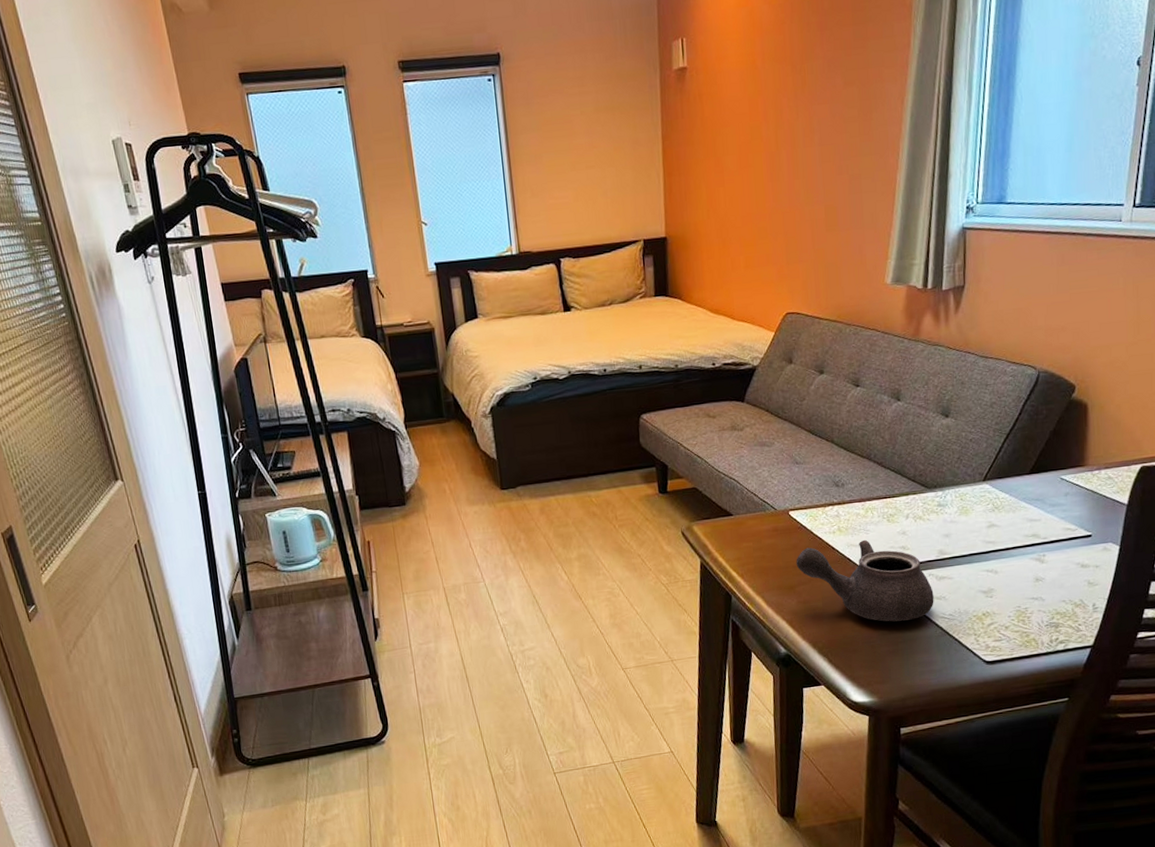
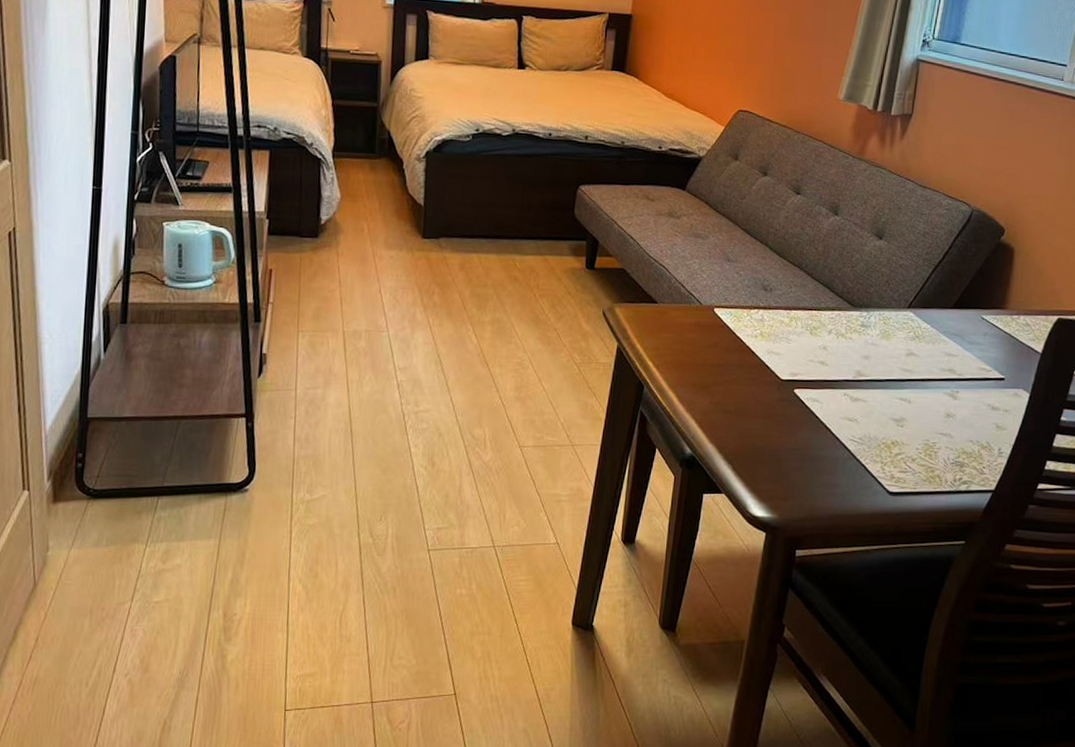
teapot: present [796,539,934,622] -> none [714,348,846,438]

